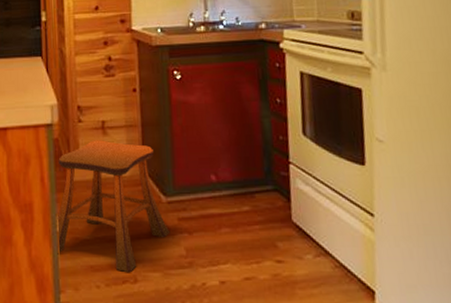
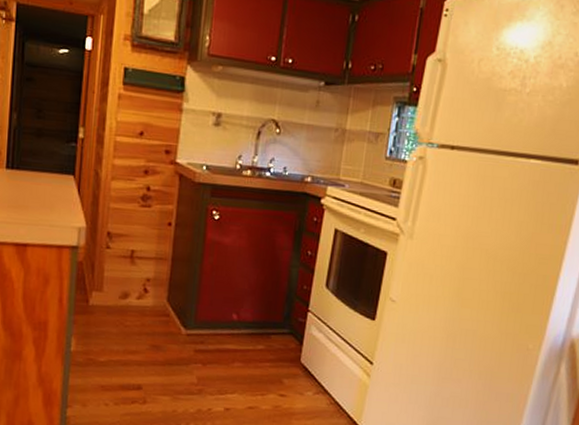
stool: present [56,140,171,273] -> none [68,268,185,395]

